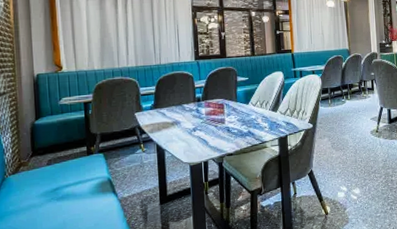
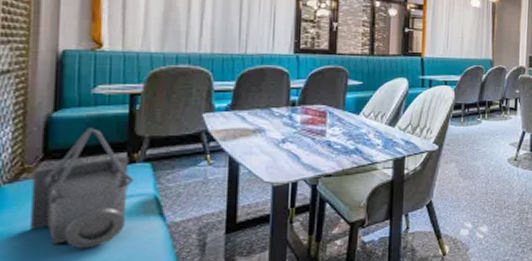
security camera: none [27,130,93,221] -> present [29,128,134,249]

